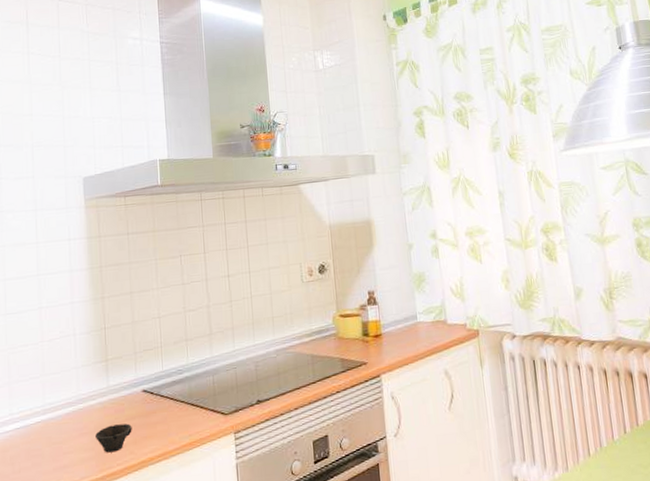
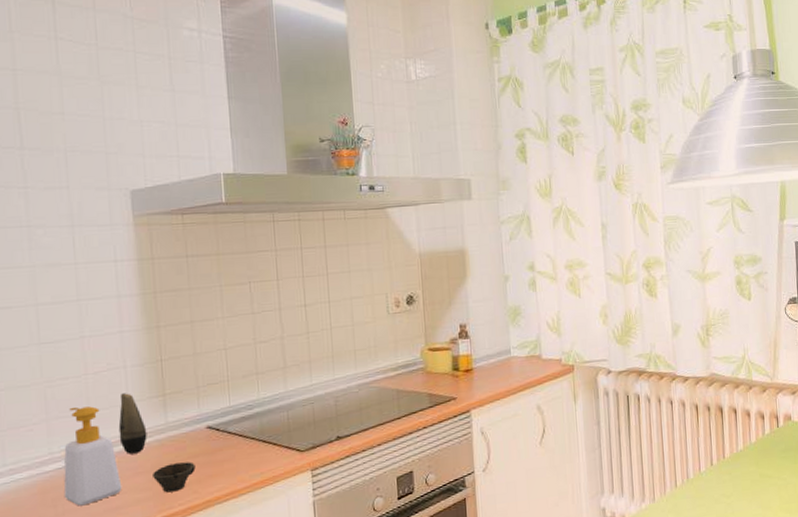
soap bottle: none [20,371,69,465] -> present [63,406,122,506]
cosmetic container: none [67,358,92,416] -> present [118,393,147,455]

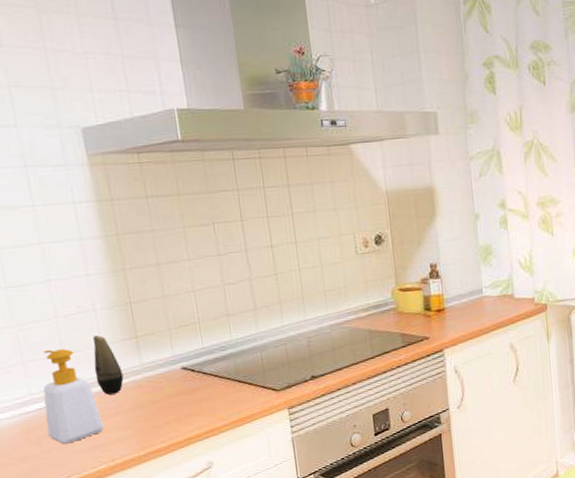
cup: present [153,461,196,493] -> none [132,401,174,431]

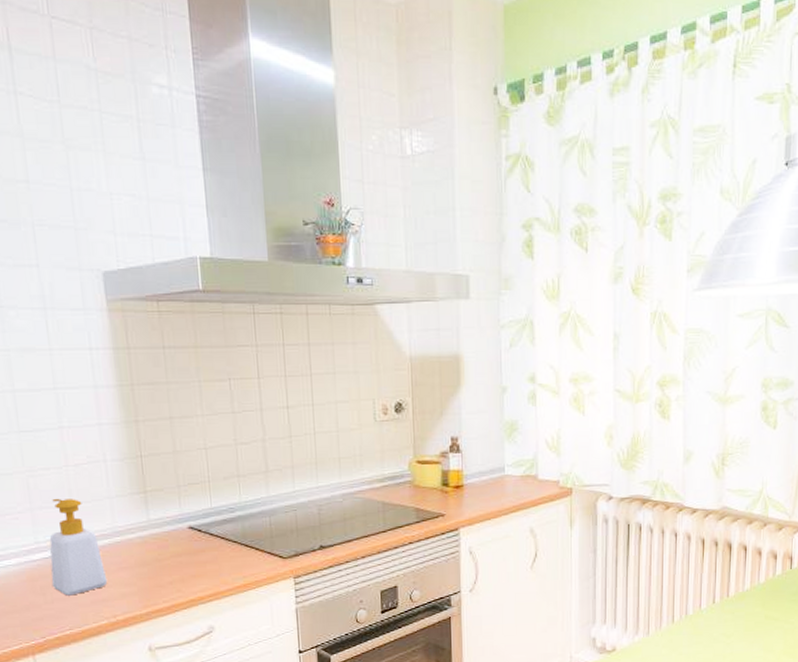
cosmetic container: present [92,335,124,395] -> none [101,487,130,549]

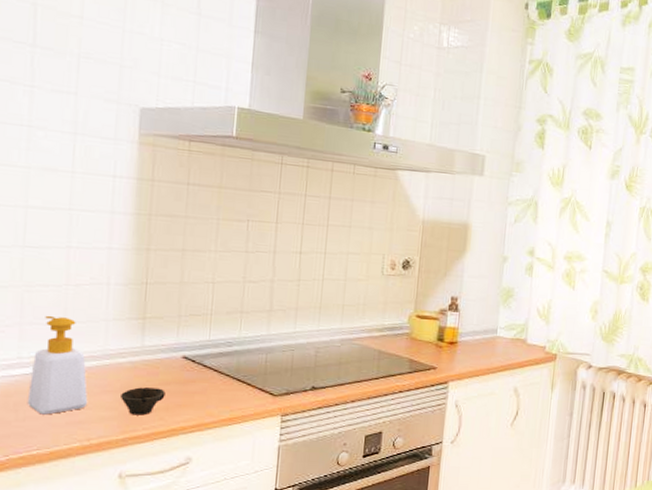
cup: none [137,560,179,589] -> present [121,387,166,416]

